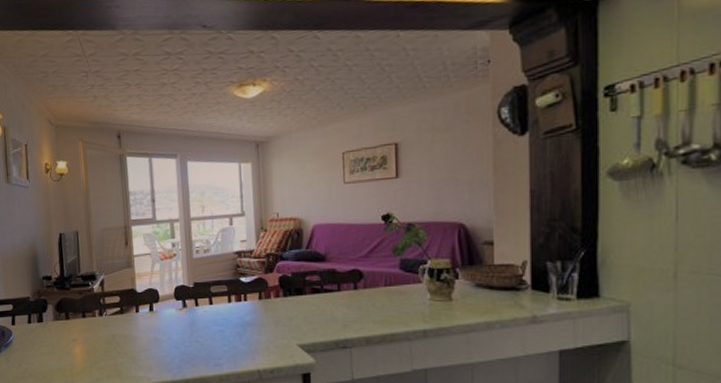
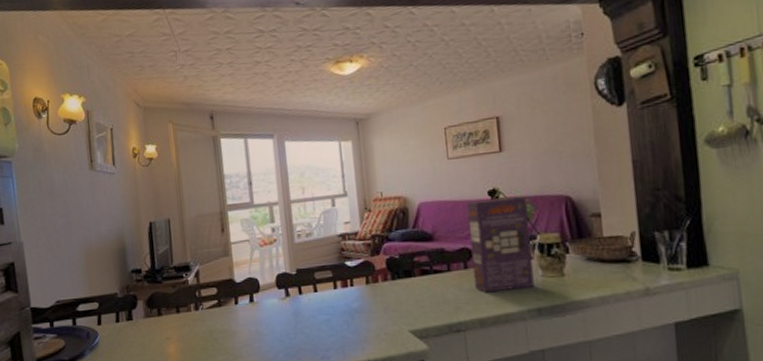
cereal box: none [360,222,422,313] -> present [466,196,534,293]

